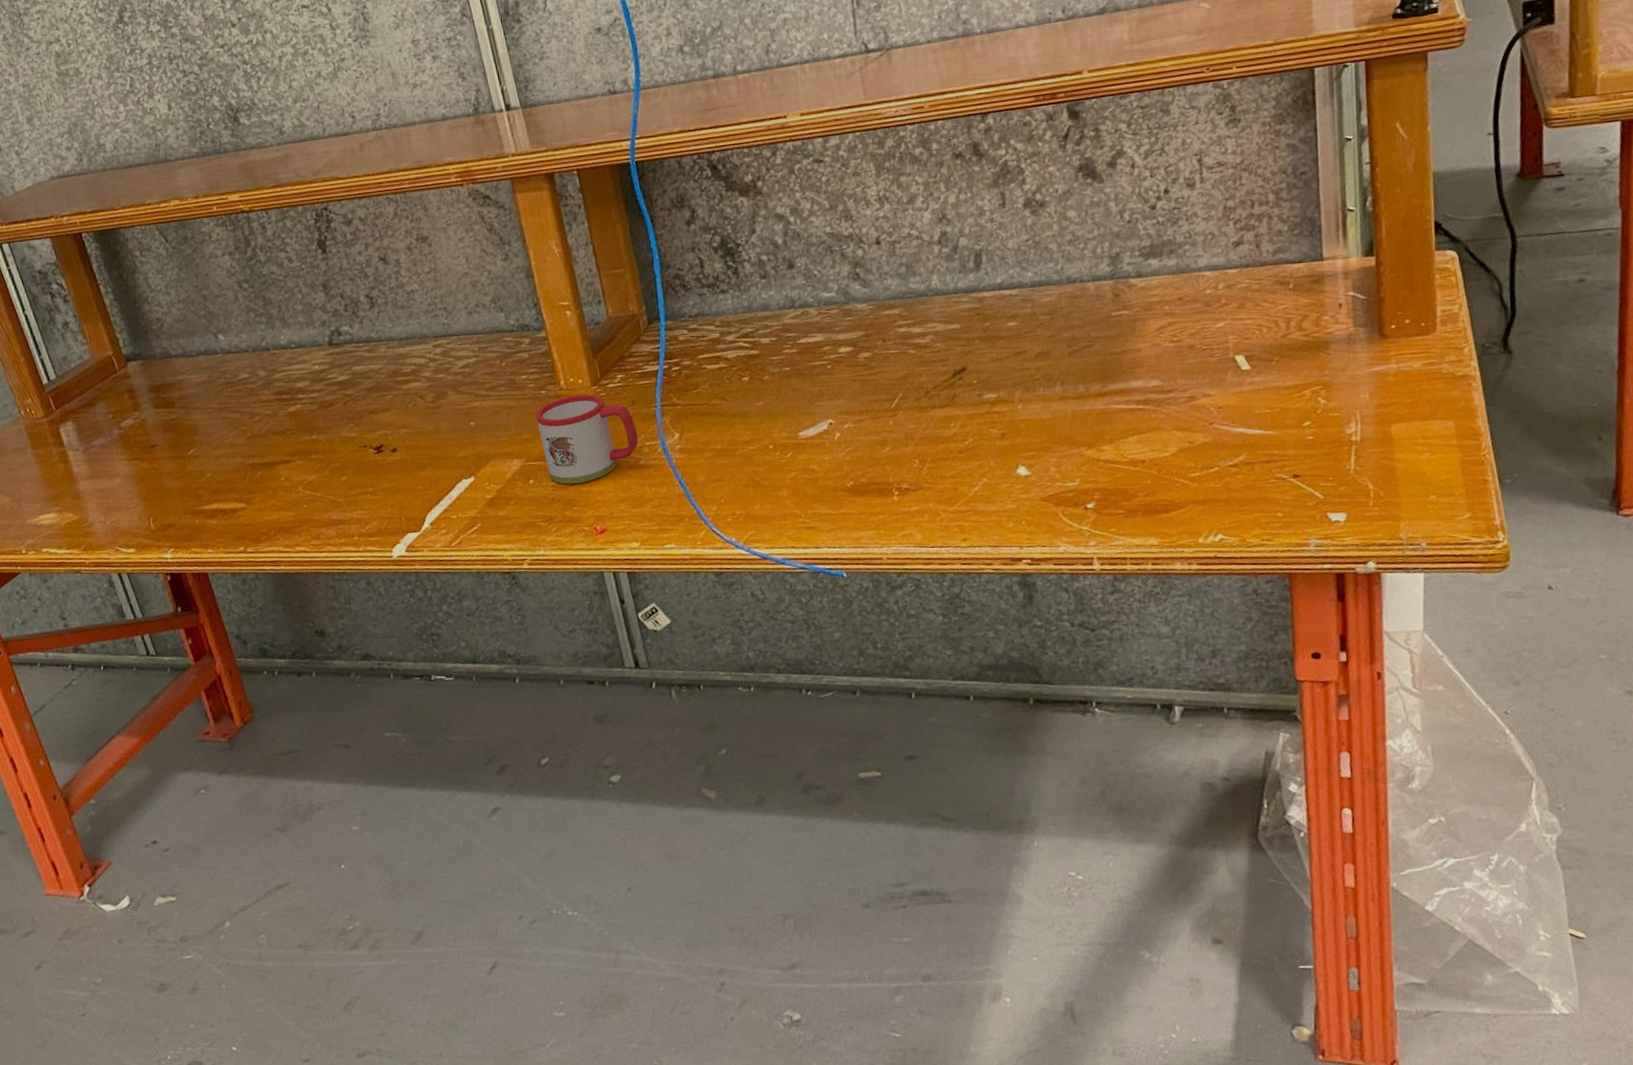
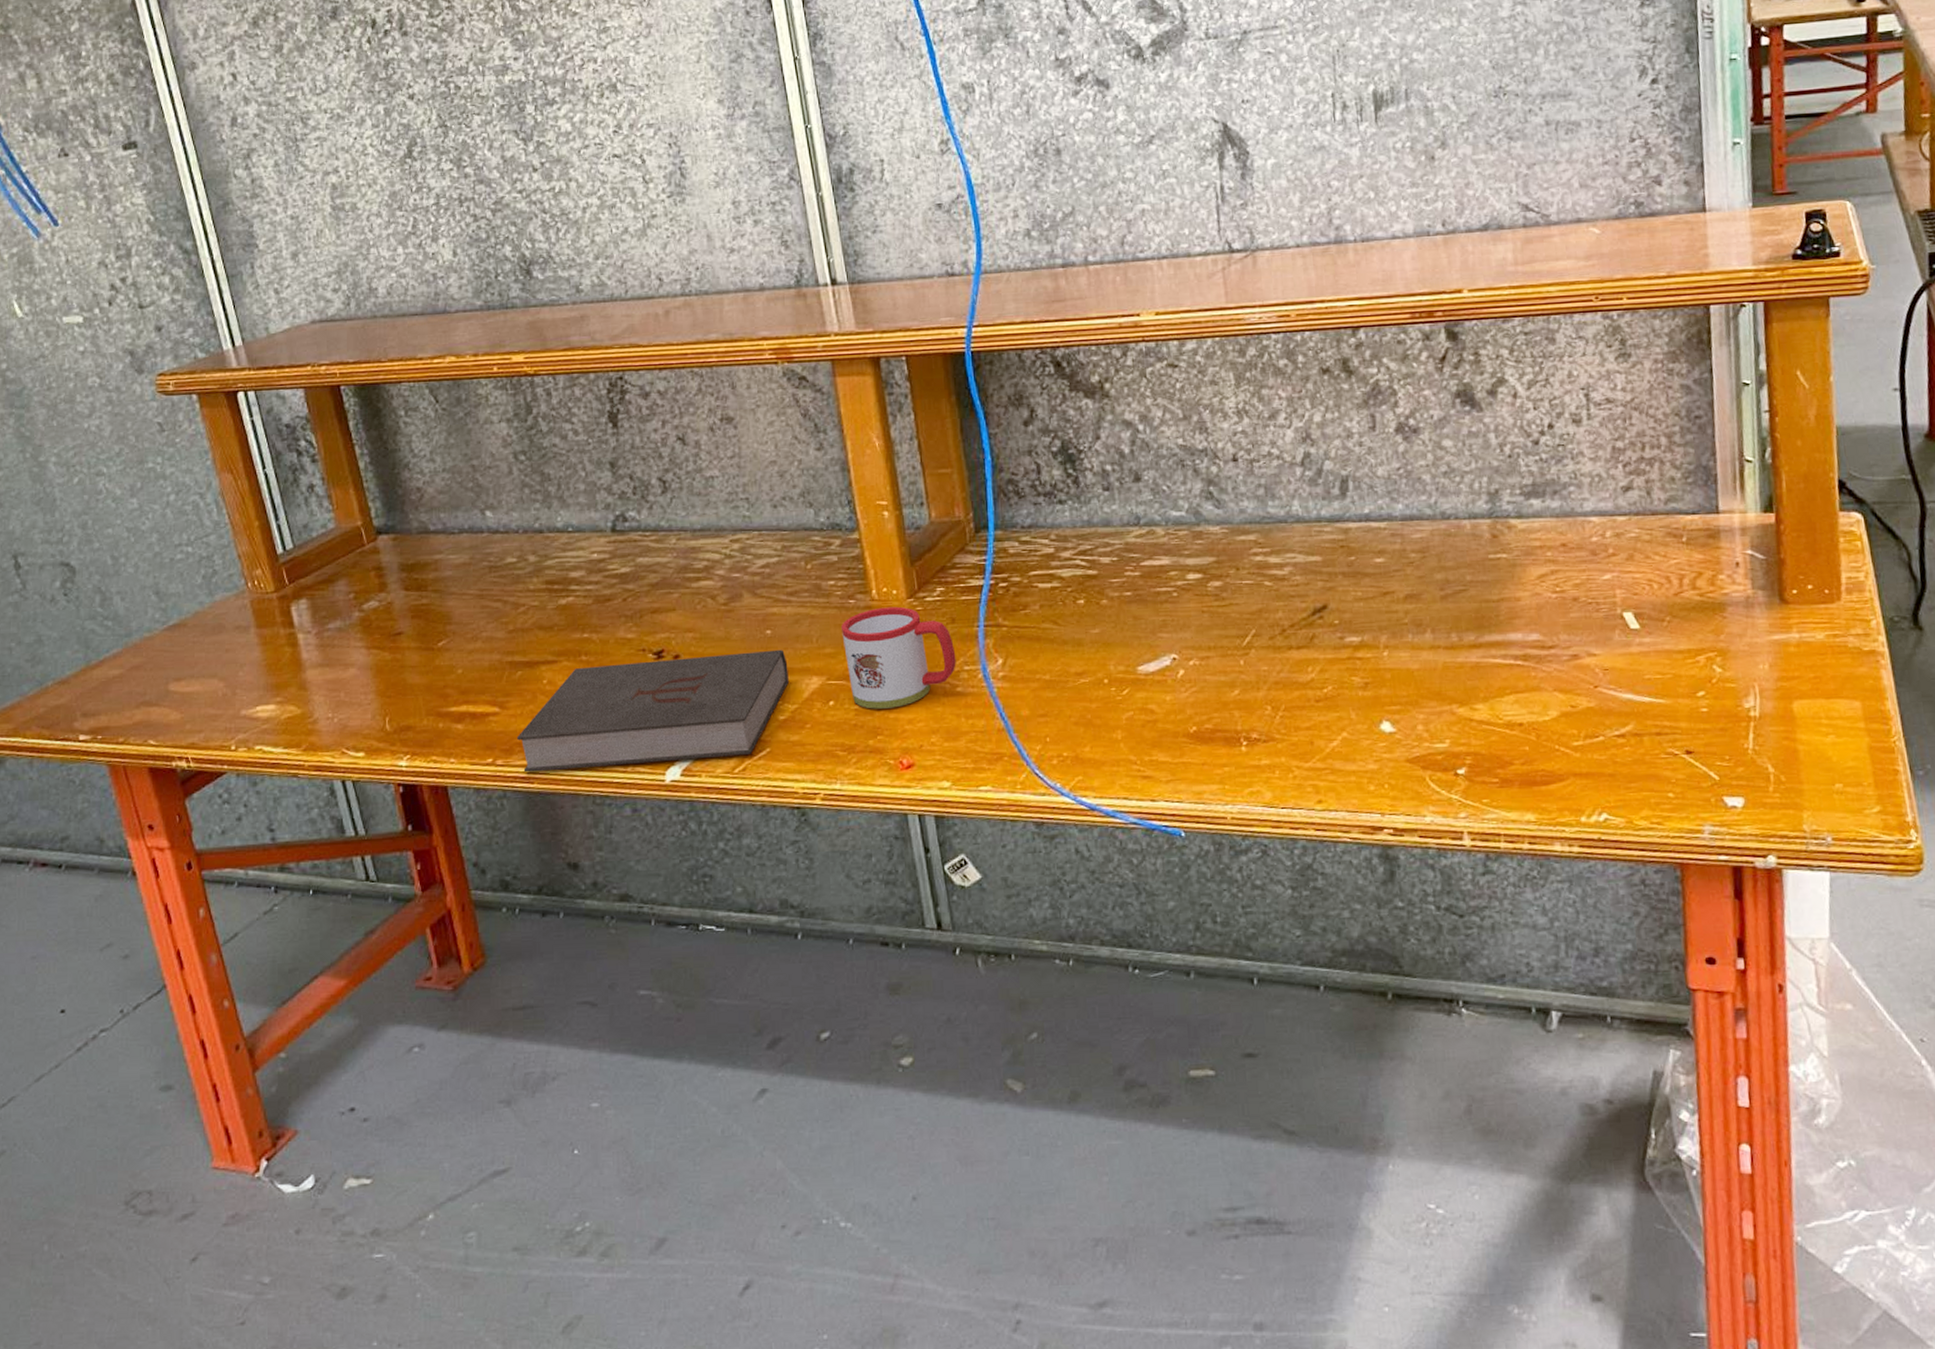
book: none [263,438,493,557] -> present [517,649,789,773]

